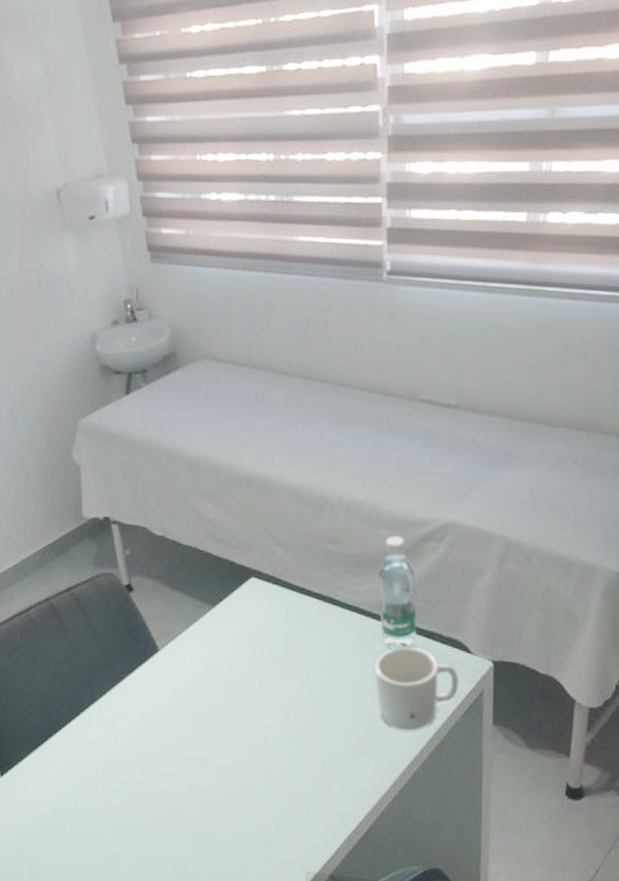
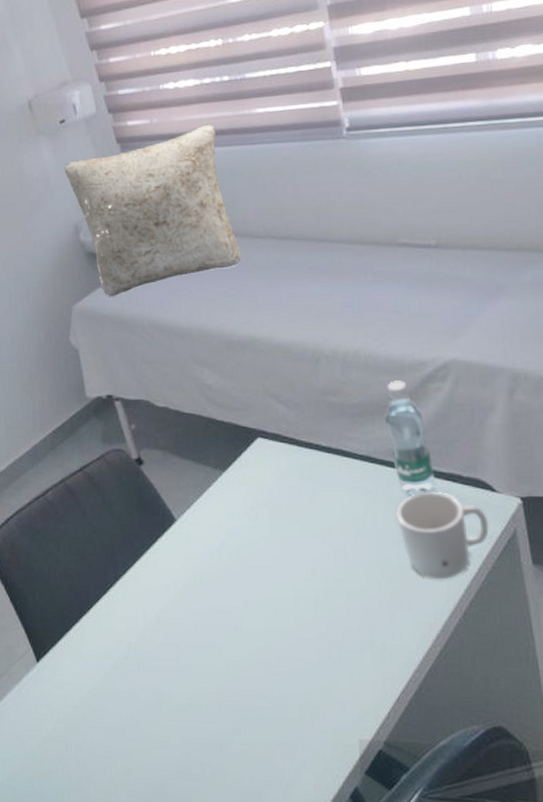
pillow: none [87,245,262,415] -> present [64,124,242,297]

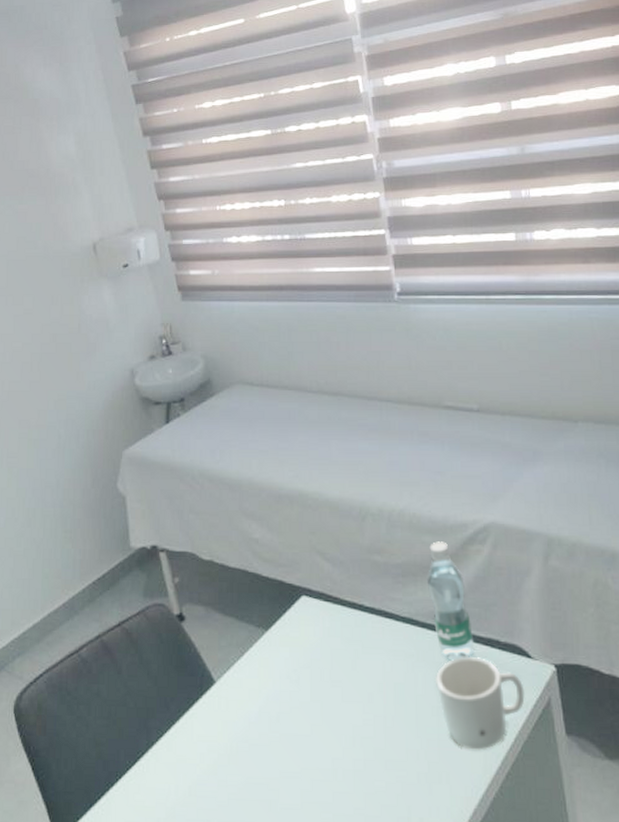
pillow: present [64,124,242,297] -> none [124,279,294,443]

